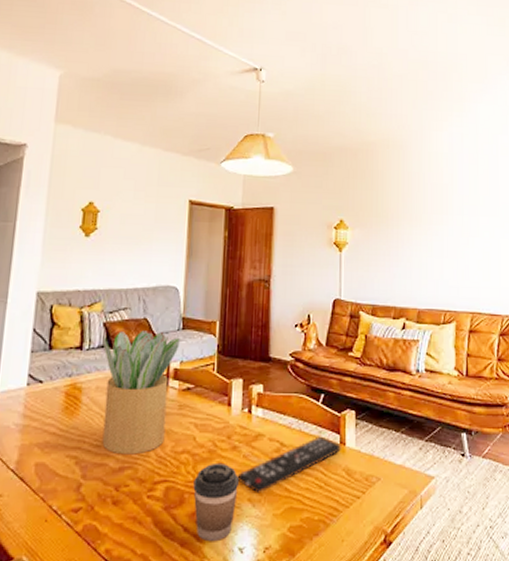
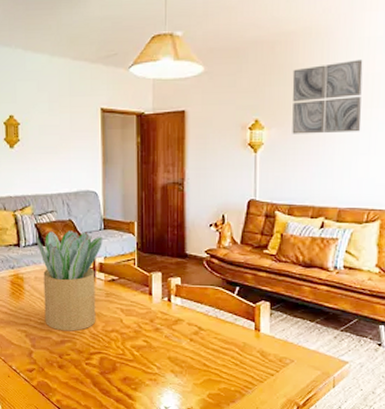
coffee cup: present [193,462,240,541] -> none [123,340,163,400]
remote control: present [237,436,342,494] -> none [161,323,257,367]
wall art: none [373,171,434,236] -> present [292,59,363,134]

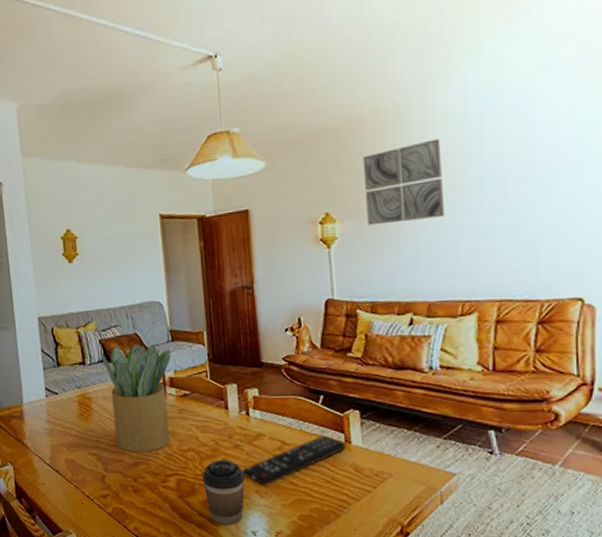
coffee cup: none [123,340,163,400] -> present [202,459,246,524]
remote control: none [161,323,257,367] -> present [242,435,348,486]

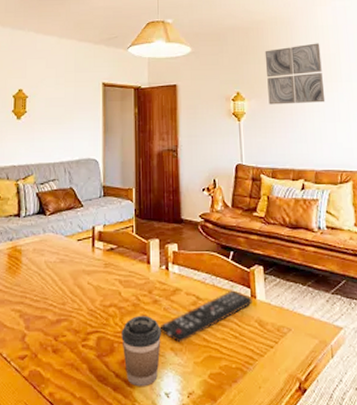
potted plant: present [101,344,171,452] -> none [36,198,102,308]

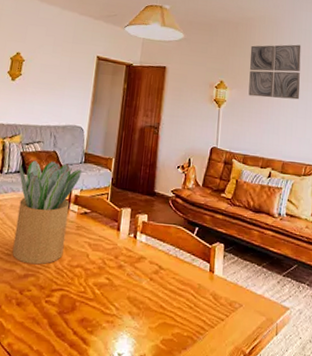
potted plant: none [36,198,102,308] -> present [12,160,82,265]
coffee cup: present [121,315,162,386] -> none [83,278,123,345]
remote control: present [159,290,254,343] -> none [121,263,211,308]

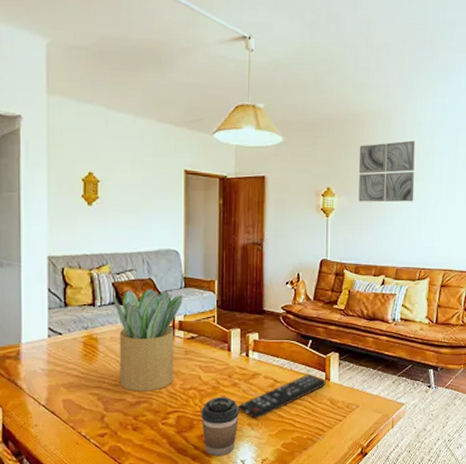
coffee cup: none [83,278,123,345] -> present [201,396,240,456]
remote control: none [121,263,211,308] -> present [238,374,327,419]

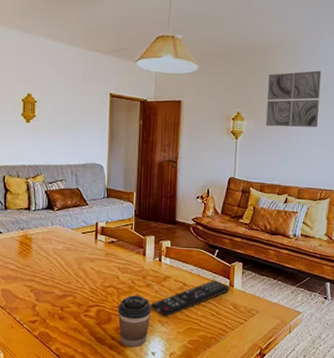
potted plant: present [113,289,183,392] -> none [45,197,105,287]

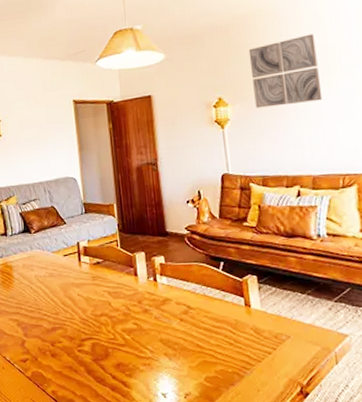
coffee cup: present [118,295,152,347] -> none [114,323,155,387]
remote control: present [150,280,231,317] -> none [152,299,248,349]

